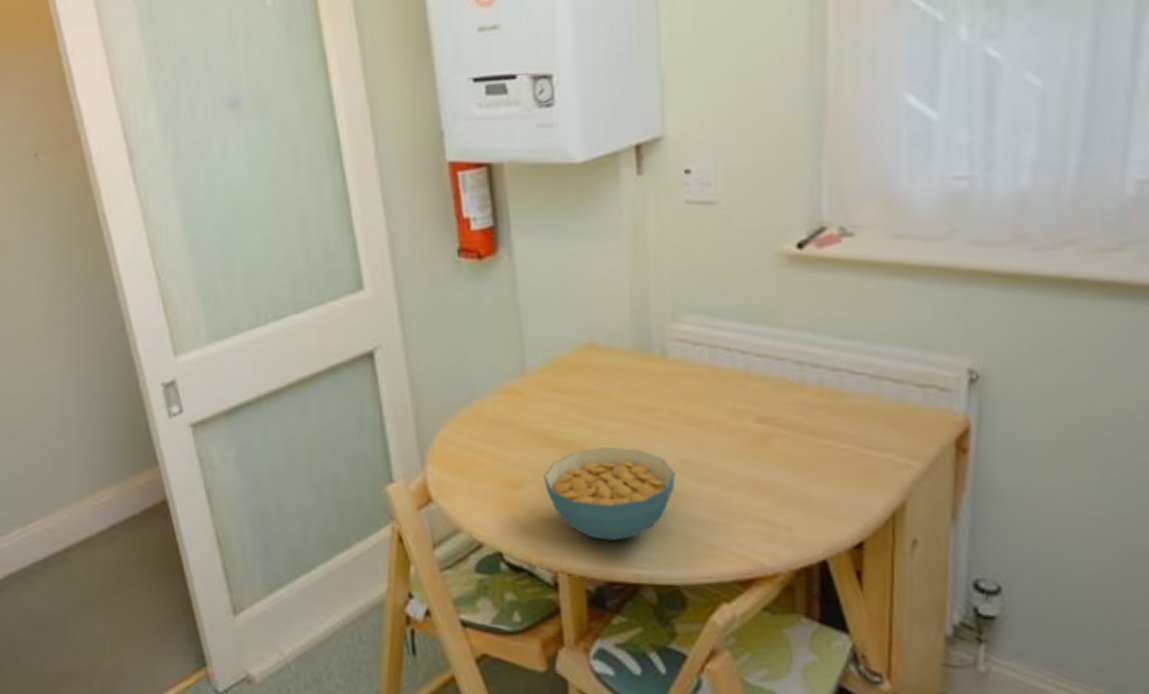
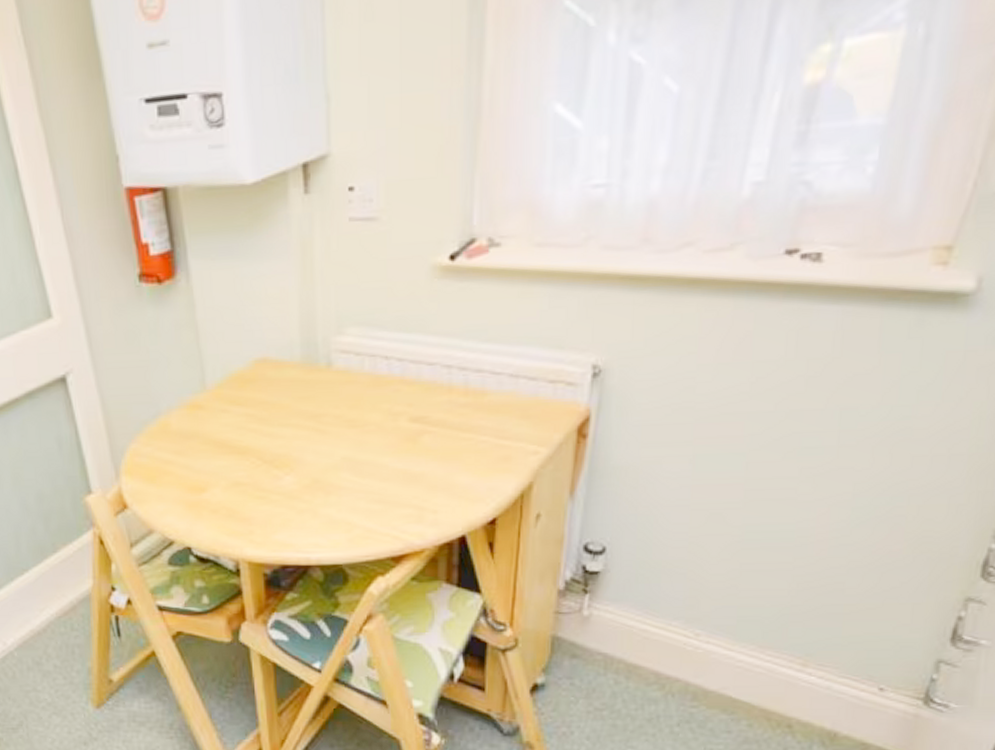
cereal bowl: present [543,448,676,541] -> none [224,451,339,531]

